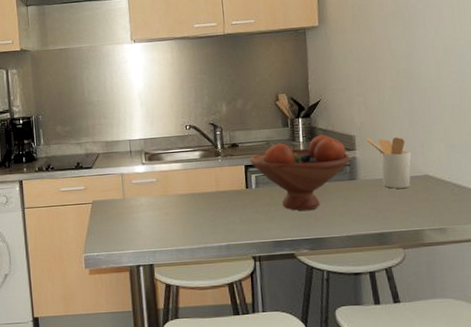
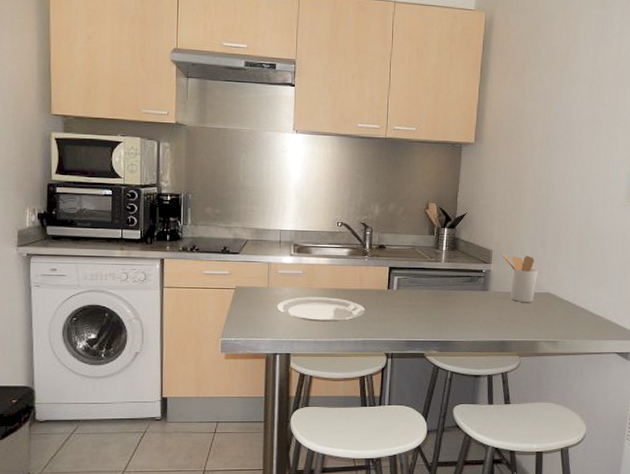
plate: none [135,202,225,229] -> present [278,297,365,322]
fruit bowl: present [250,134,351,211] -> none [394,246,486,314]

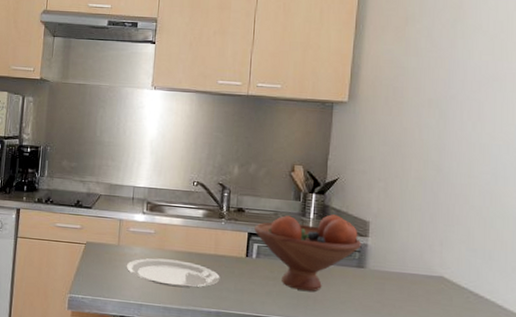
fruit bowl: none [394,246,486,314] -> present [254,214,362,291]
utensil holder: present [501,253,539,302] -> none [380,225,429,286]

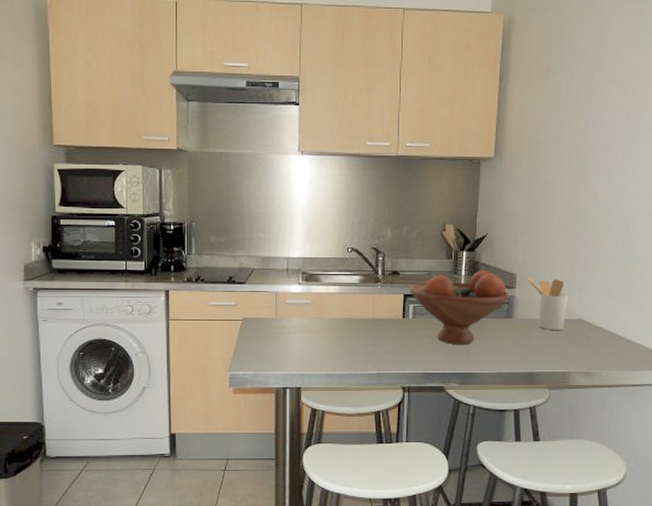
plate: present [127,257,220,288] -> none [287,327,379,354]
utensil holder: none [380,225,429,286] -> present [526,276,569,330]

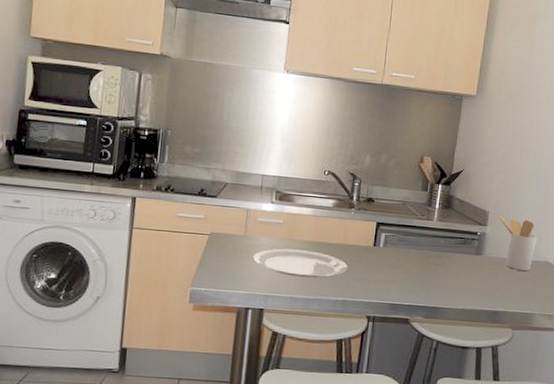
plate: none [287,327,379,354] -> present [253,248,348,278]
fruit bowl: present [410,270,510,344] -> none [383,204,481,278]

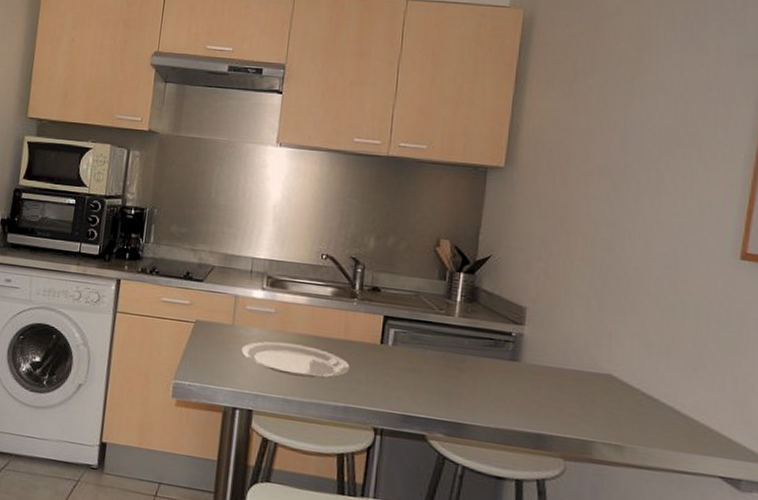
utensil holder: present [498,215,538,271] -> none [539,312,595,385]

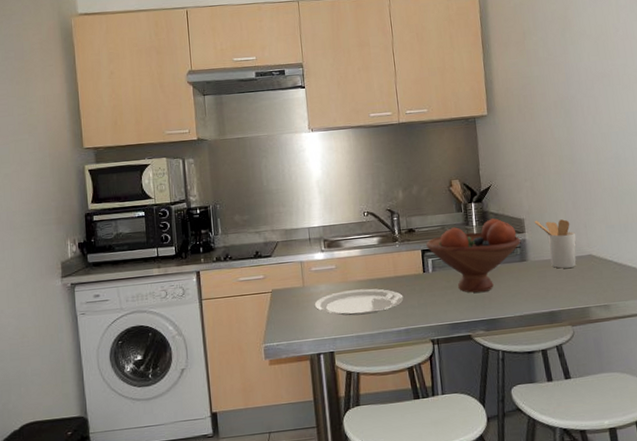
fruit bowl: none [391,297,517,387] -> present [426,218,521,293]
utensil holder: none [539,312,595,385] -> present [534,219,577,269]

